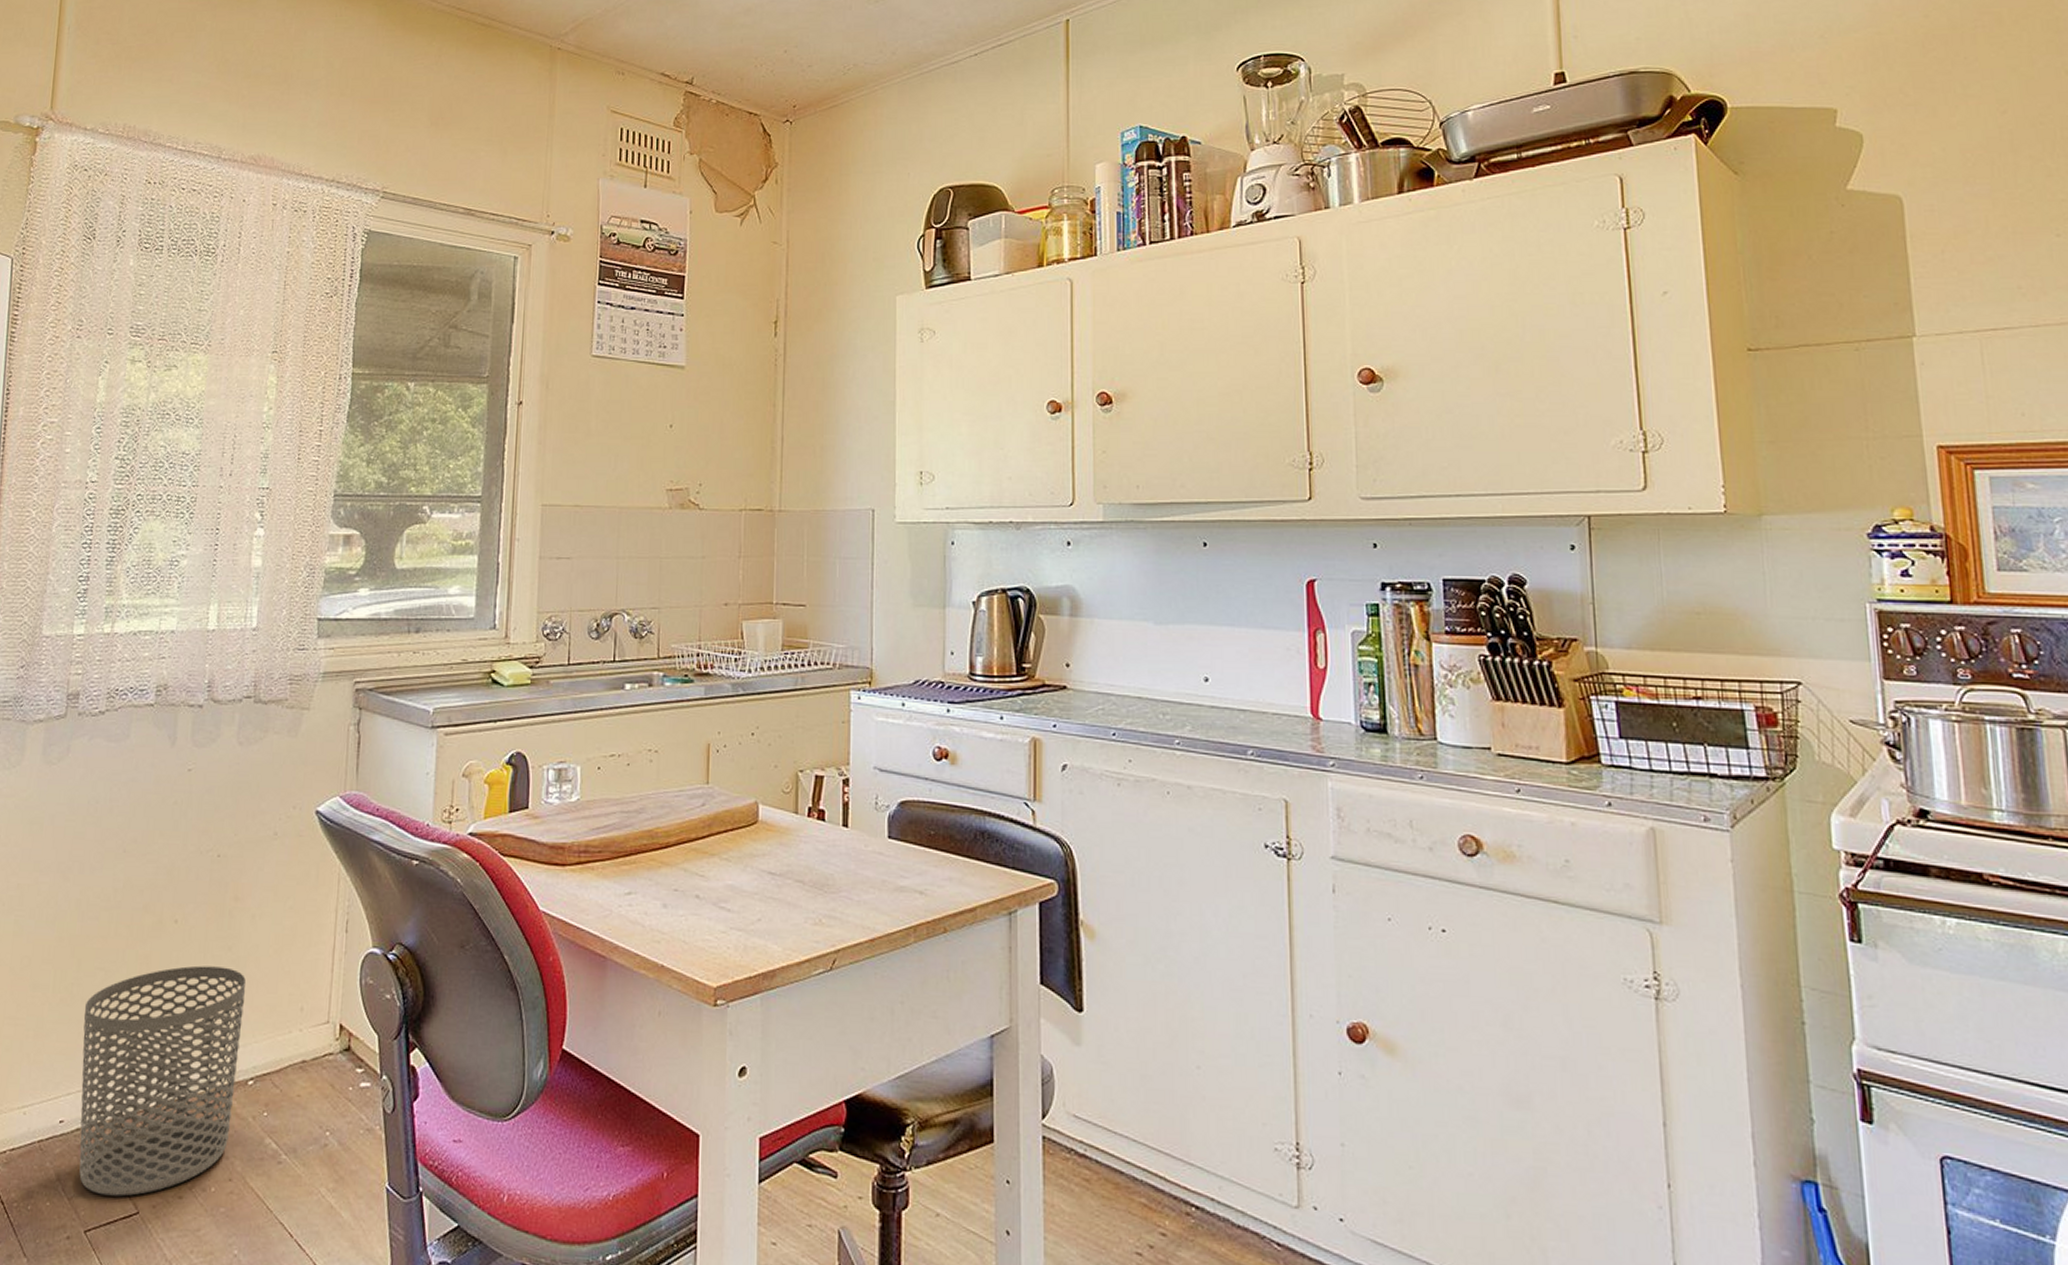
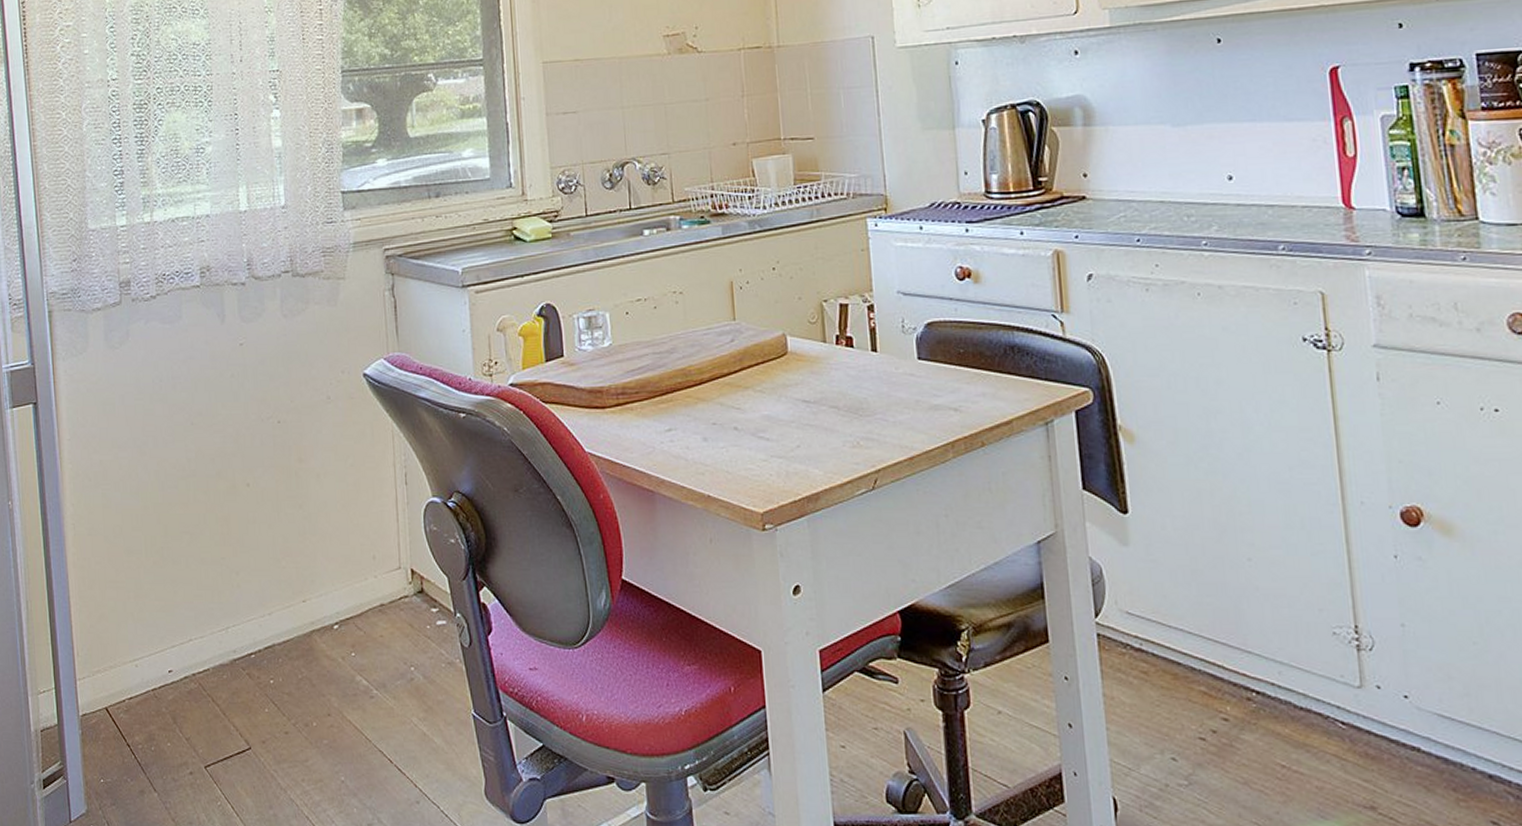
waste bin: present [79,965,246,1197] -> none [176,524,323,735]

